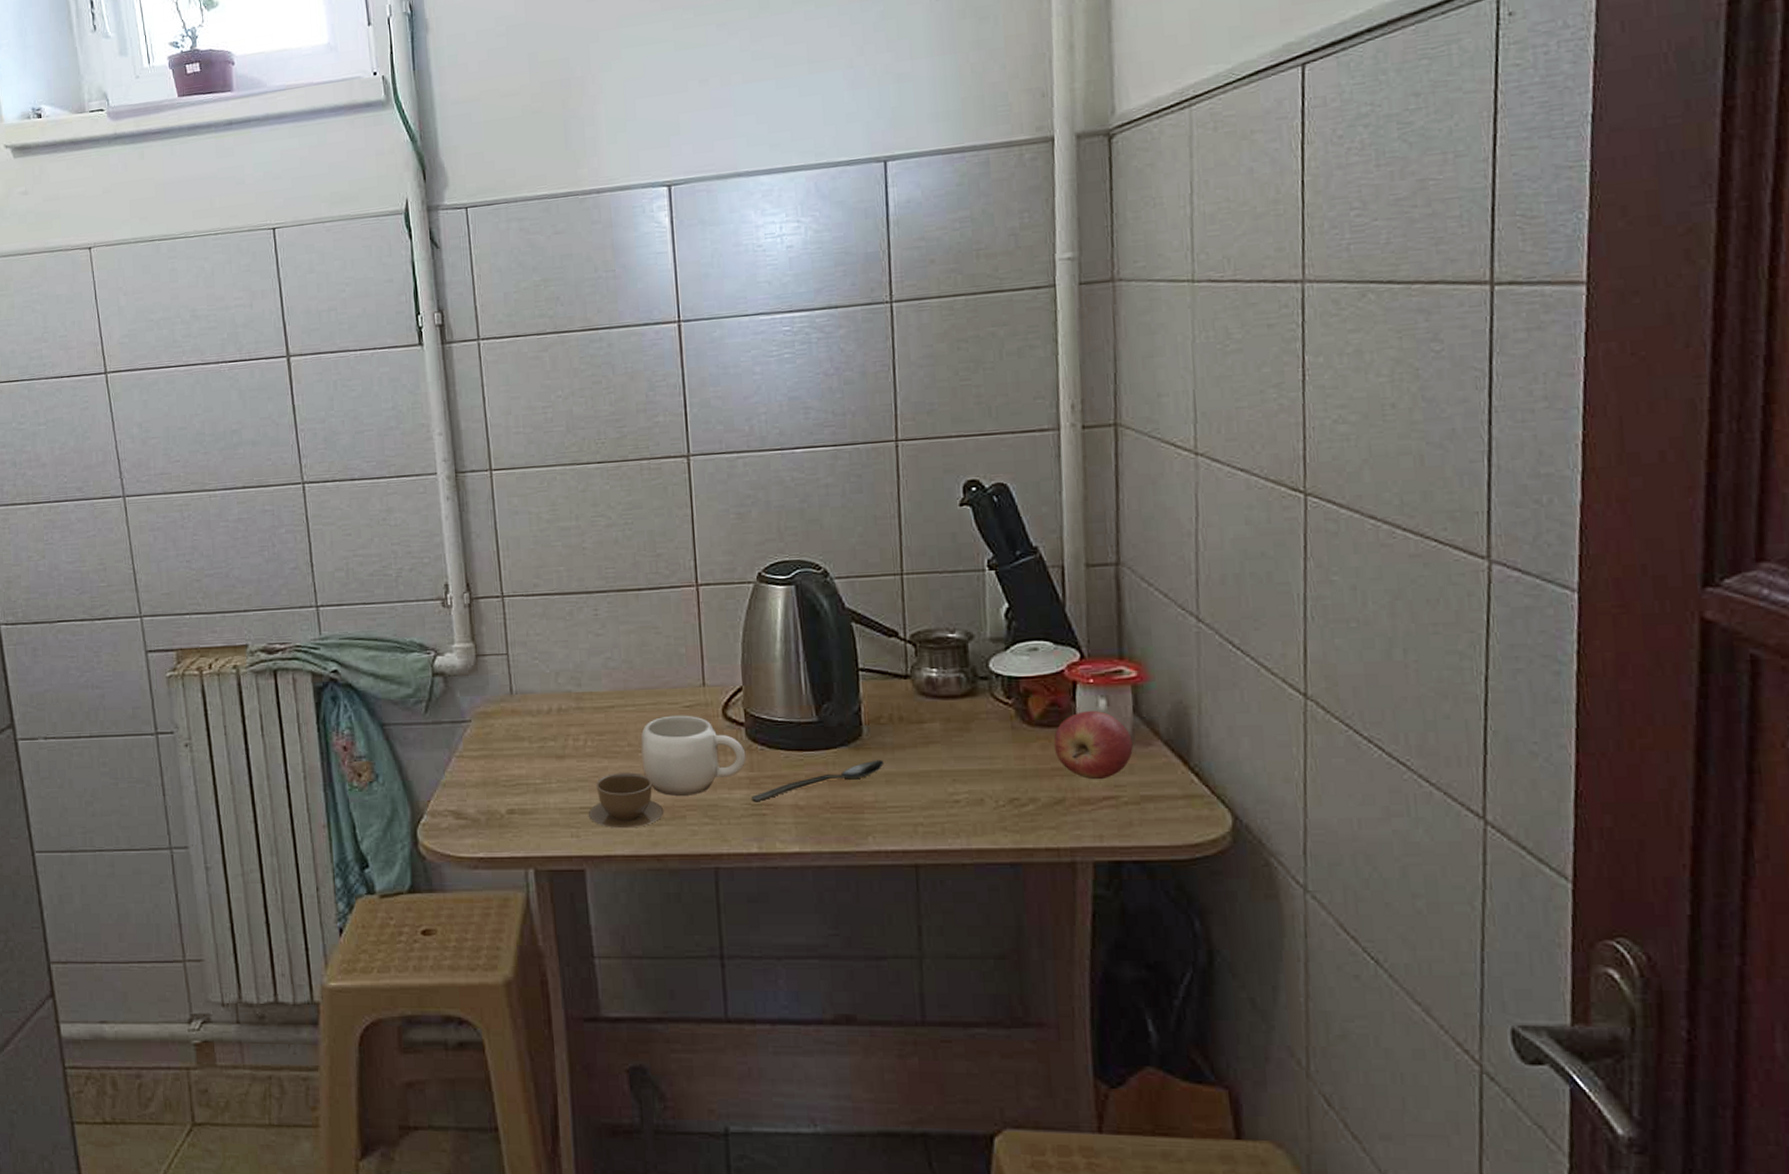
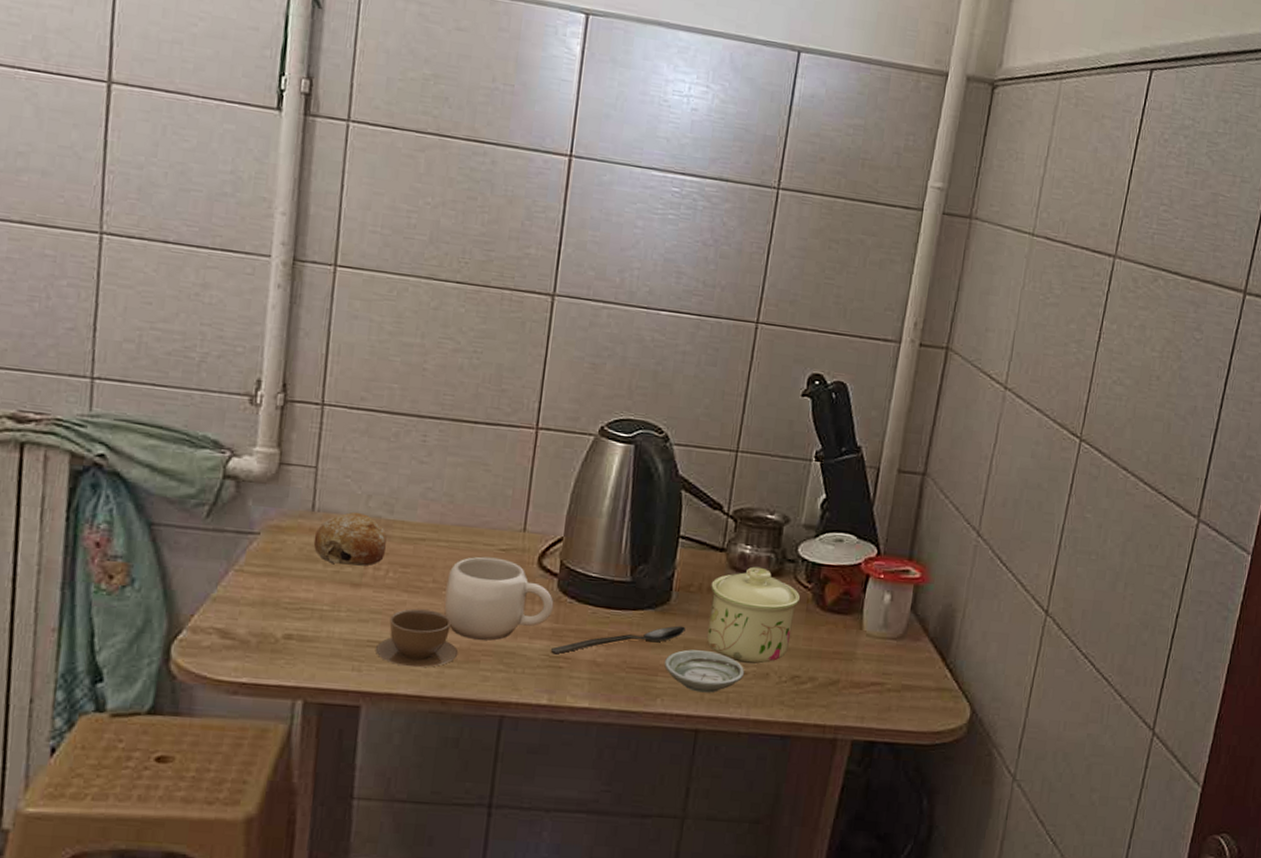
bread roll: none [517,689,581,740] -> present [313,511,387,565]
saucer: none [868,782,957,826] -> present [664,649,745,693]
sugar bowl: none [901,689,1003,791] -> present [706,566,801,664]
apple: present [1053,711,1133,780] -> none [838,603,905,667]

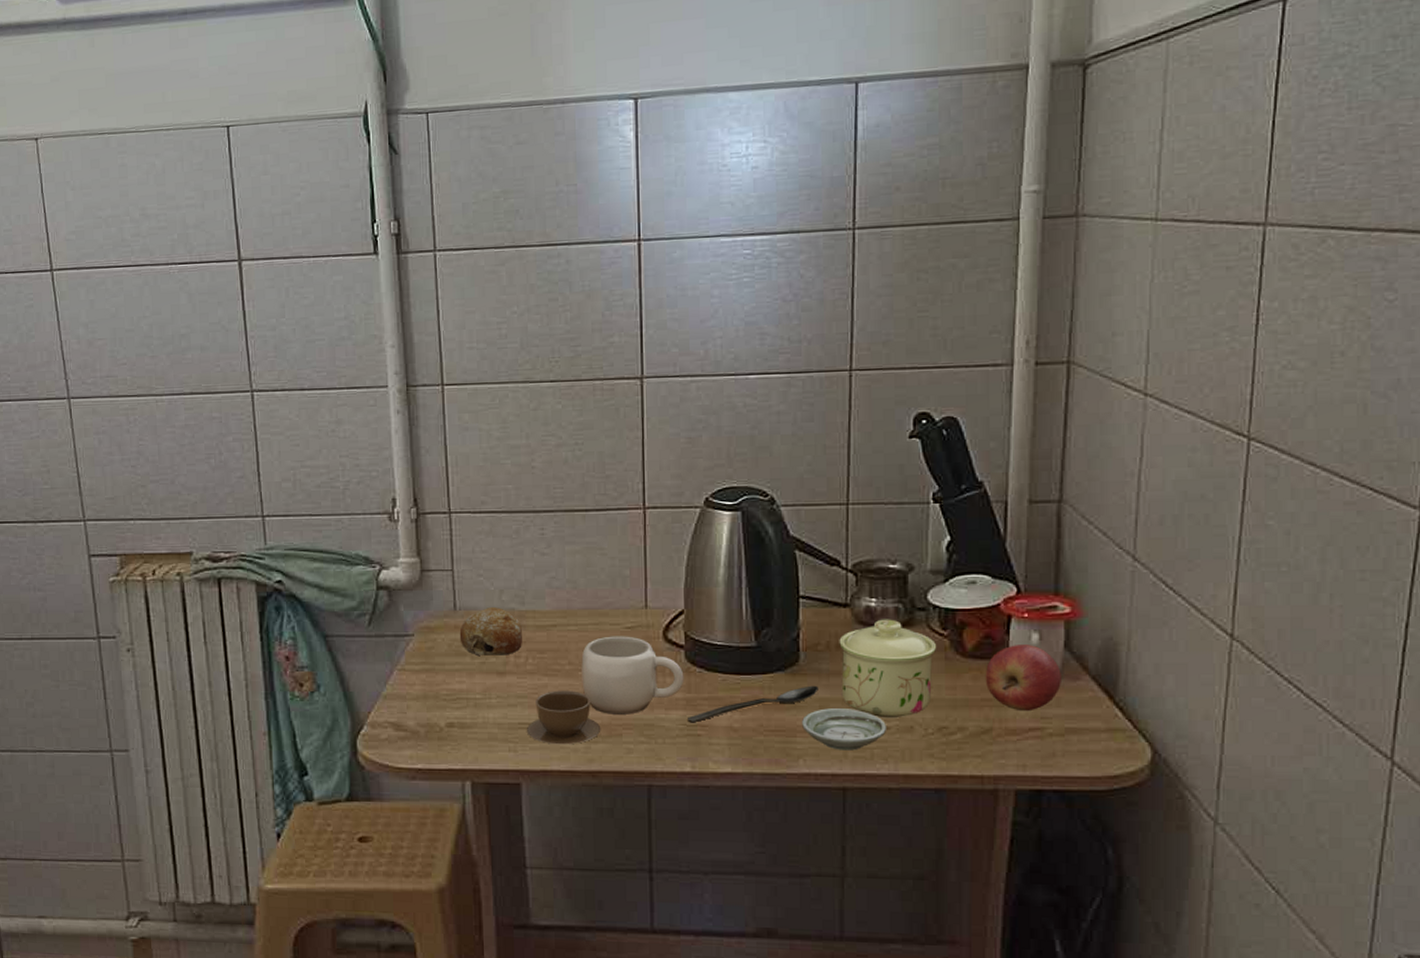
apple: none [838,603,905,667] -> present [985,645,1061,712]

